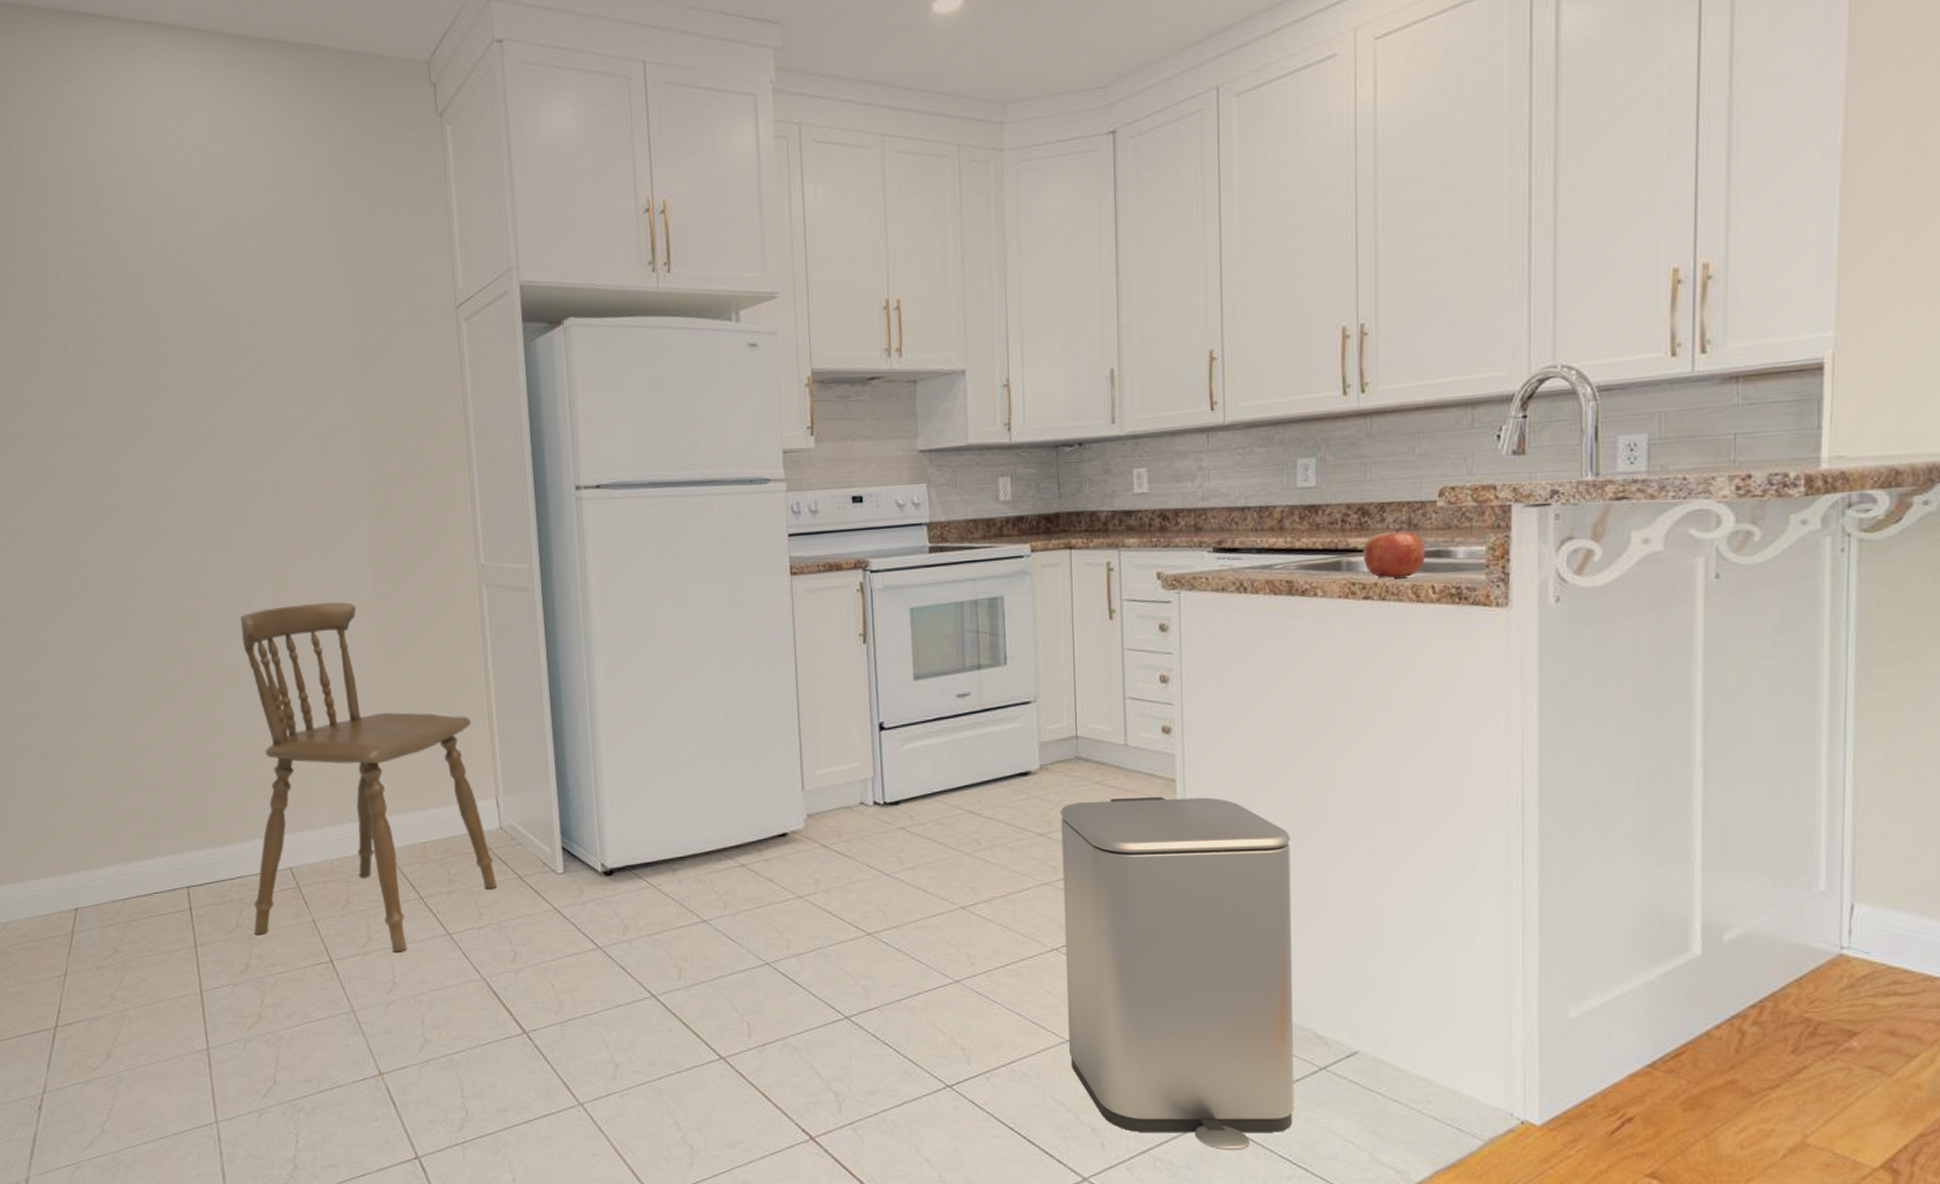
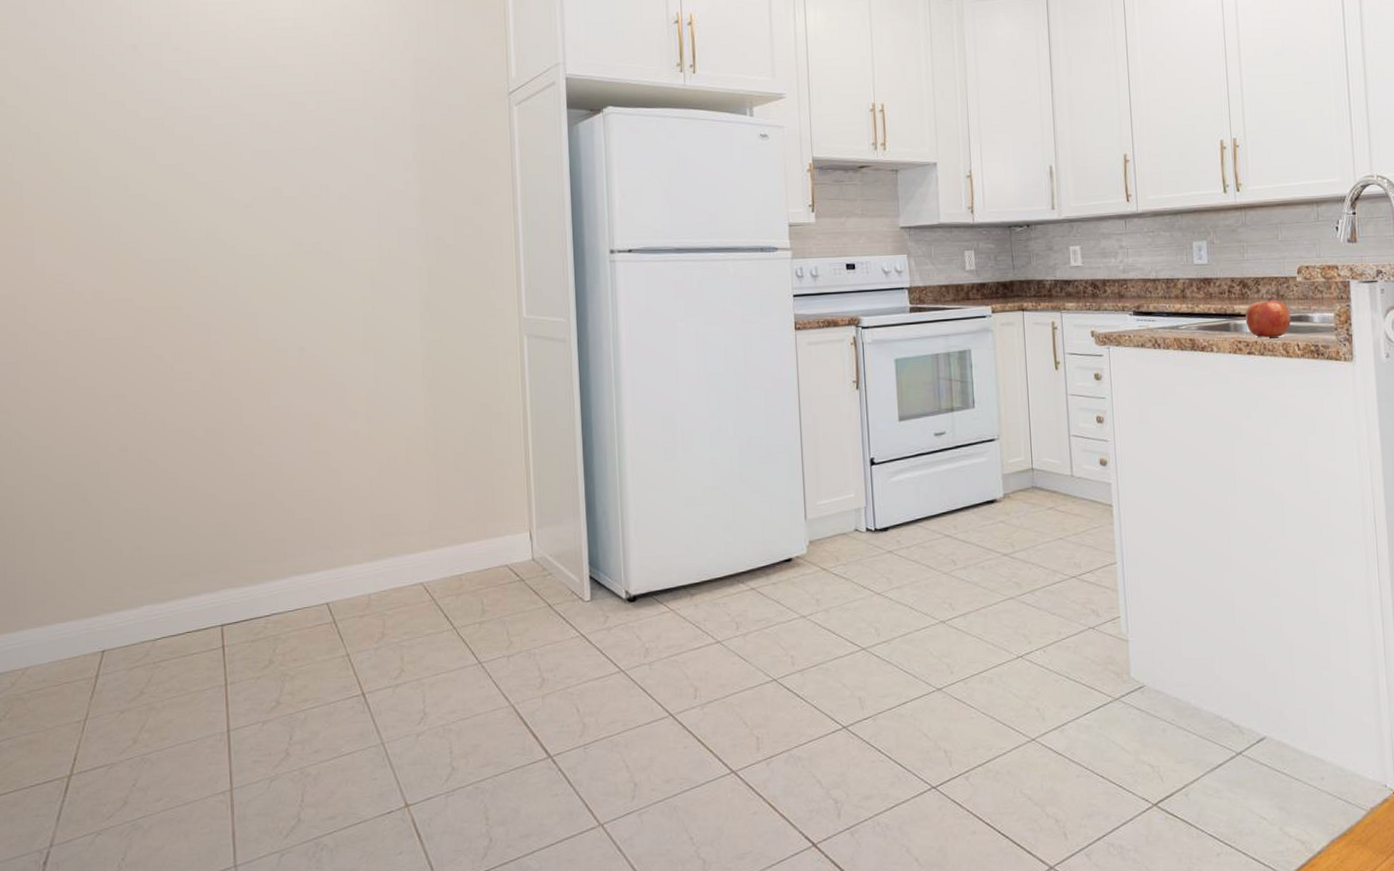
dining chair: present [240,602,498,952] -> none [287,350,528,683]
pedal bin: present [1061,796,1295,1150] -> none [1021,519,1219,833]

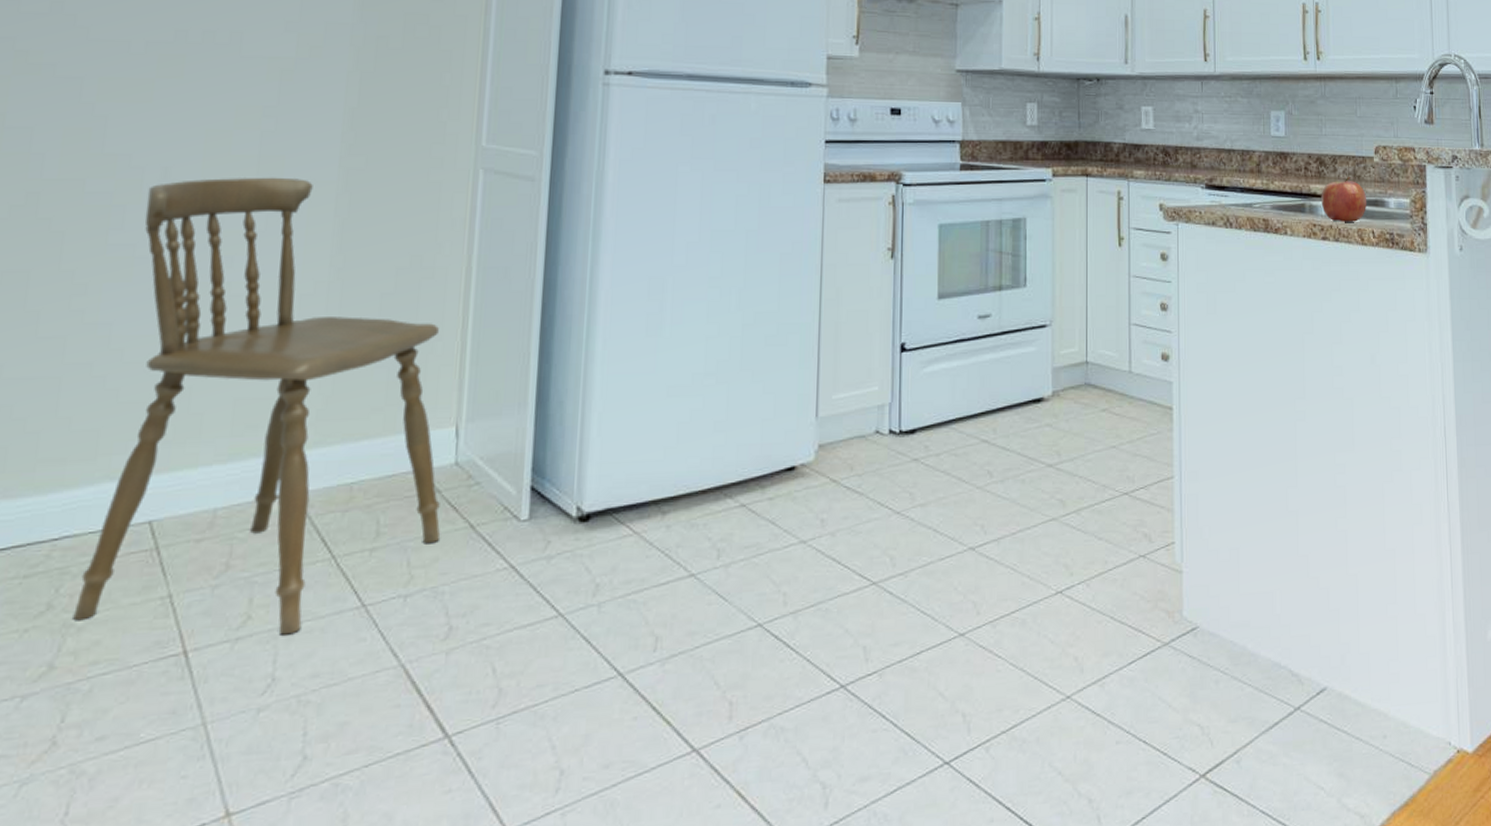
dining chair: none [287,350,528,683] -> present [73,177,441,635]

